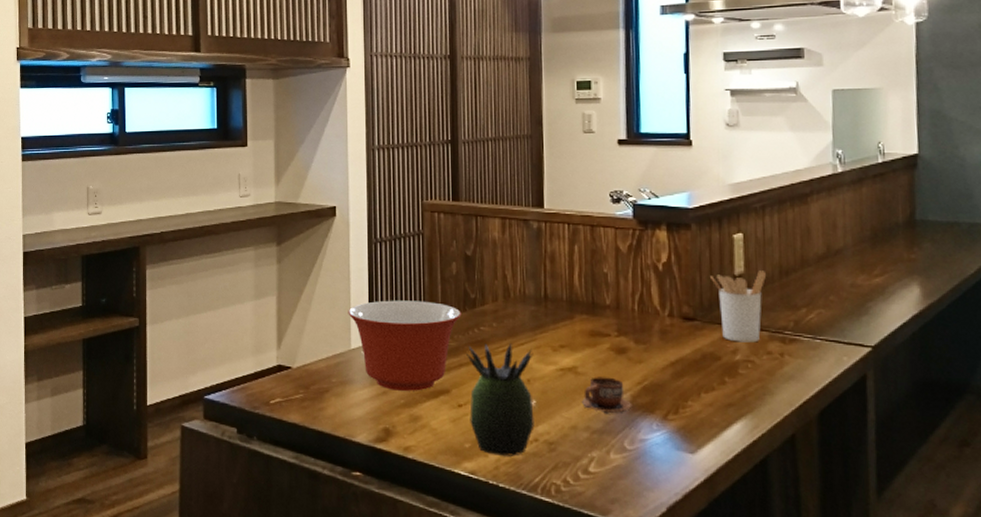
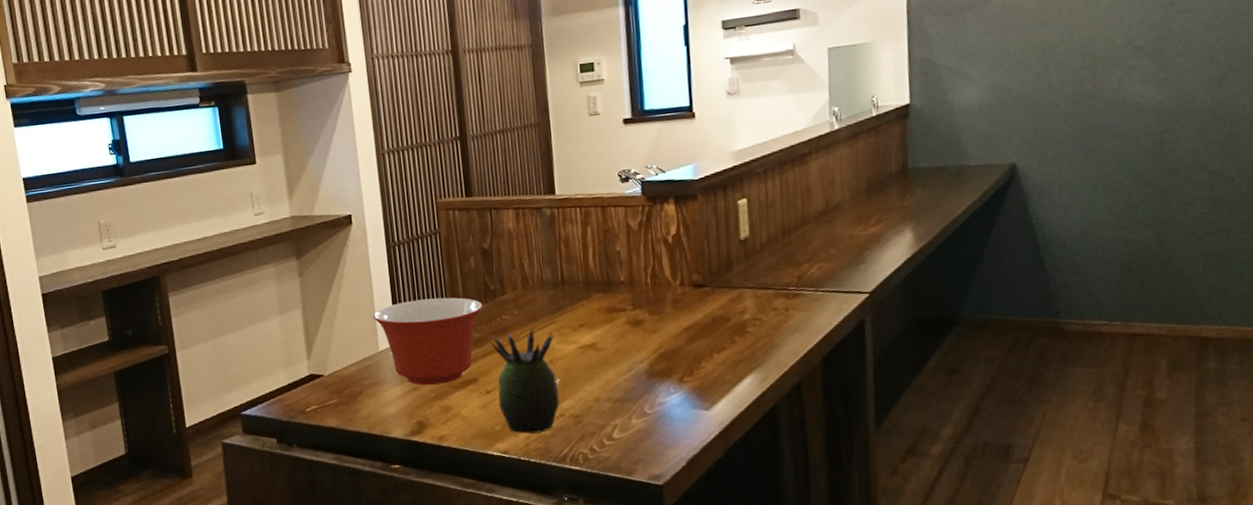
cup: present [581,377,632,414] -> none [602,349,650,384]
utensil holder: present [710,271,767,343] -> none [718,232,771,303]

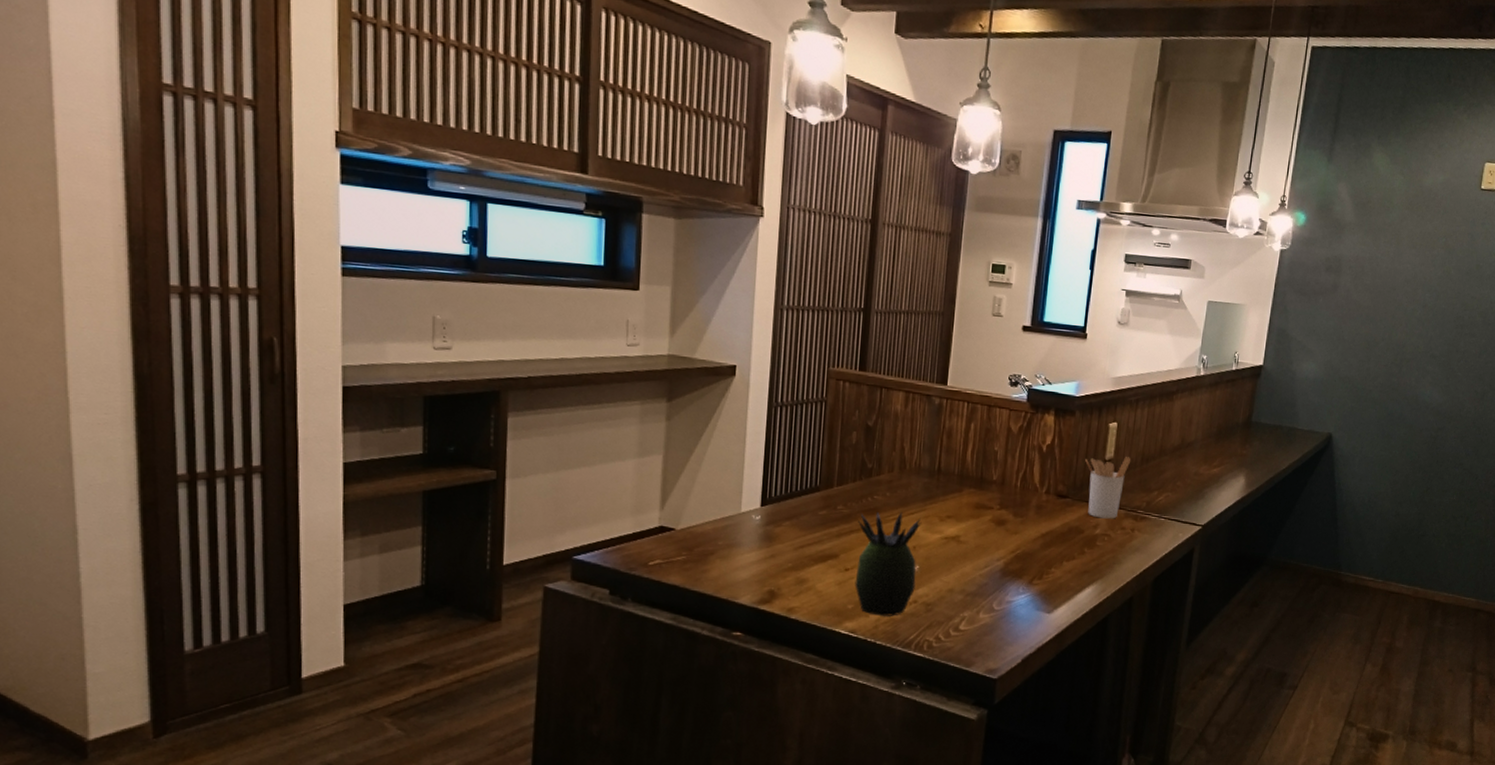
mixing bowl: present [373,297,483,385] -> none [740,465,857,555]
utensil holder: none [718,232,771,303] -> present [1085,457,1131,519]

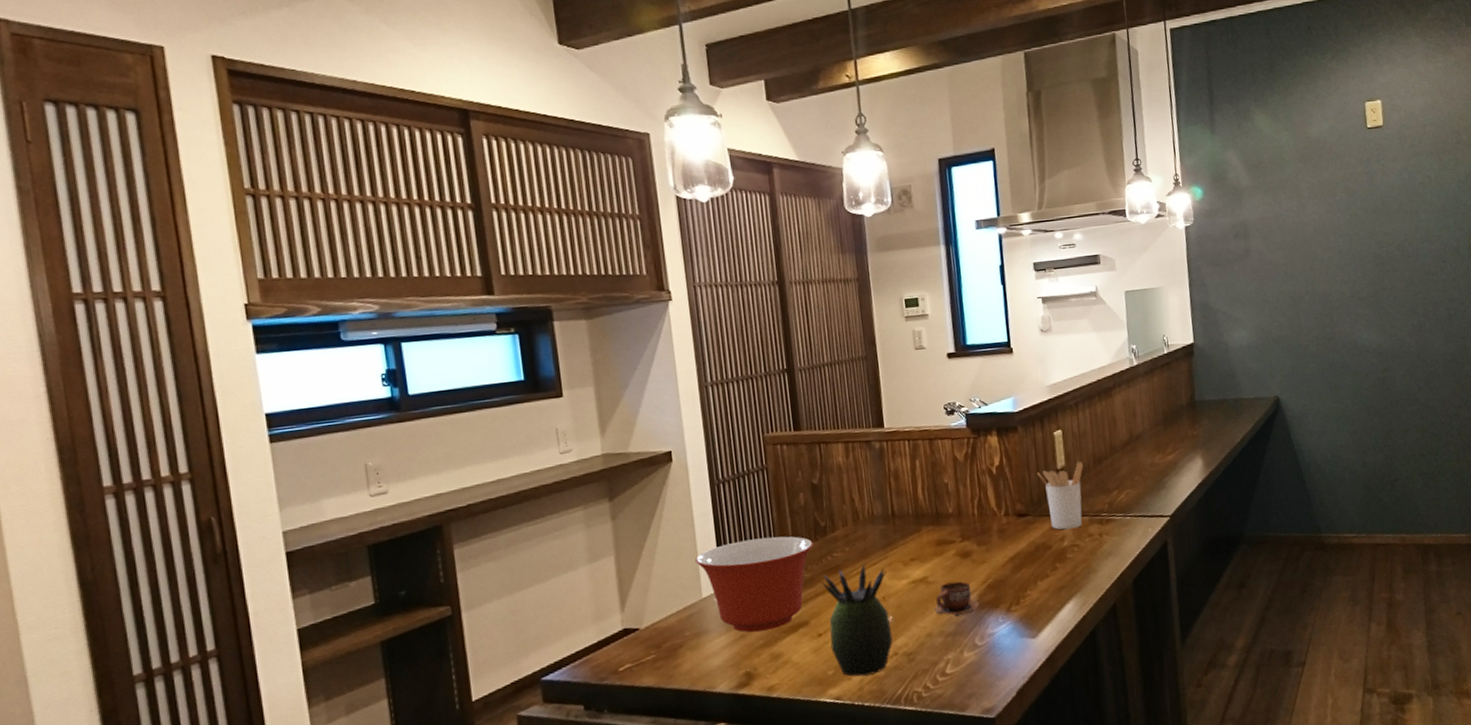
mixing bowl: none [740,465,857,555] -> present [695,536,813,633]
cup: none [960,545,1004,579] -> present [934,581,980,617]

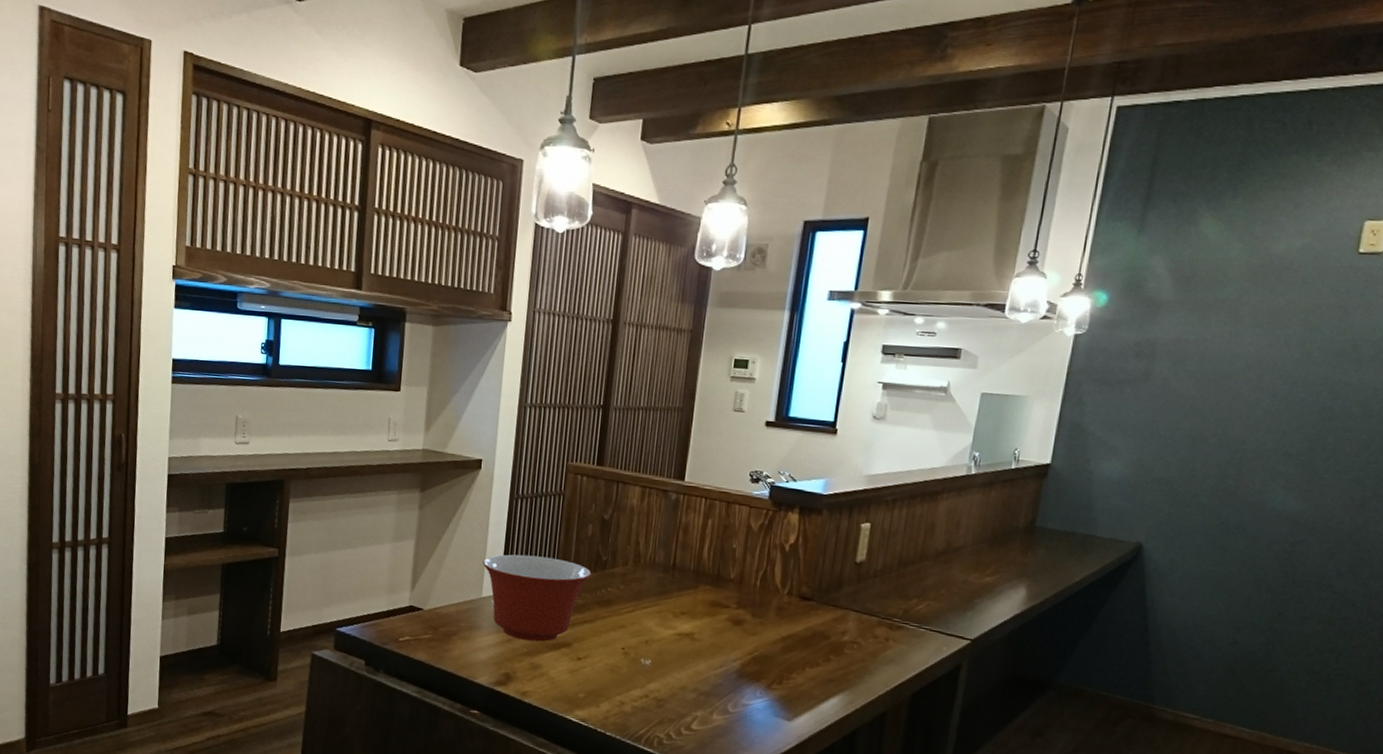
succulent plant: present [822,564,893,677] -> none [586,603,655,709]
cup: present [934,581,980,617] -> none [693,644,741,679]
utensil holder: present [1037,462,1084,530] -> none [833,560,887,626]

